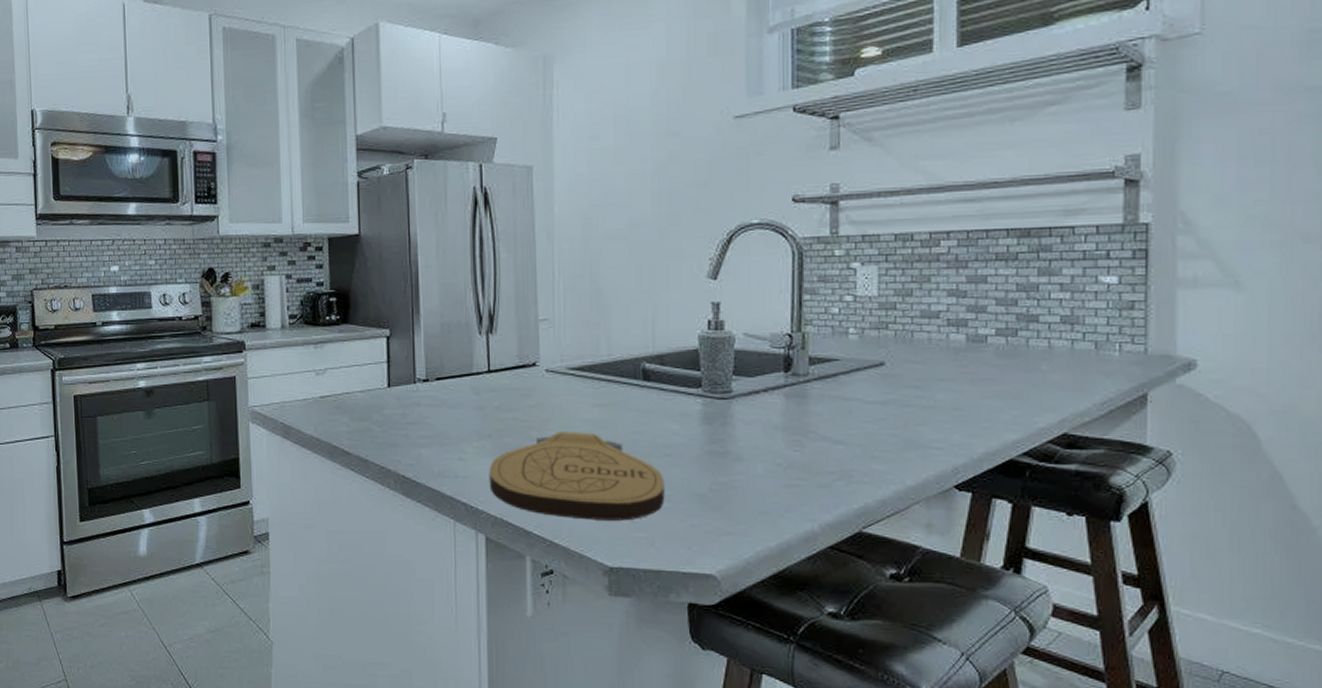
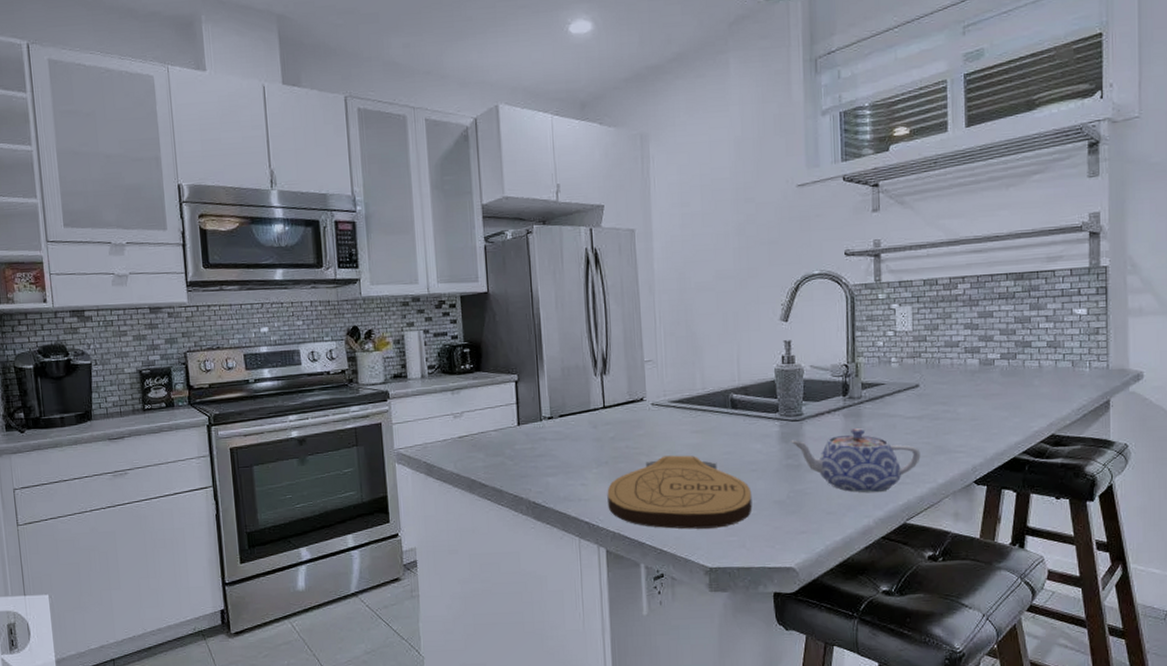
teapot: none [716,412,884,492] -> present [791,428,921,493]

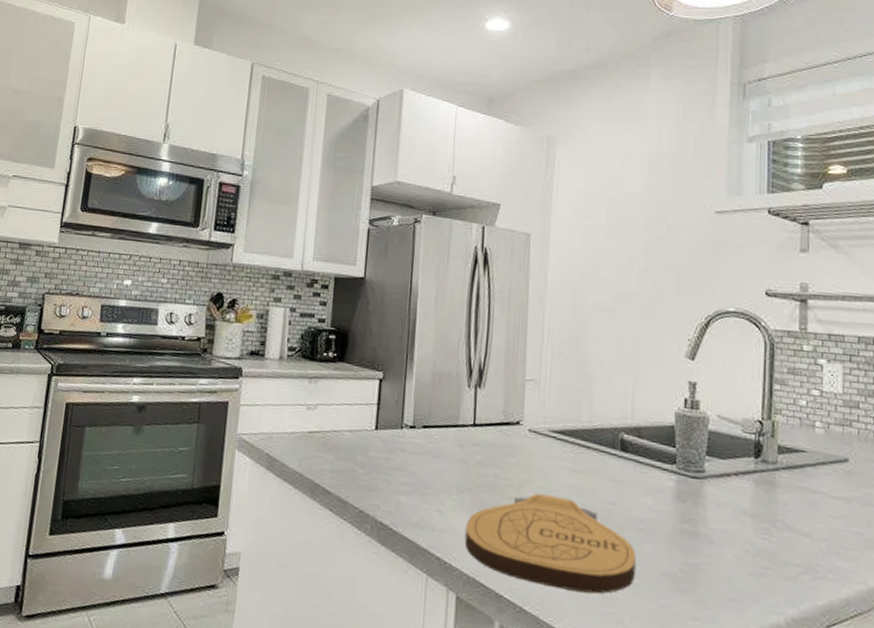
teapot: present [791,428,921,493] -> none [688,499,848,585]

